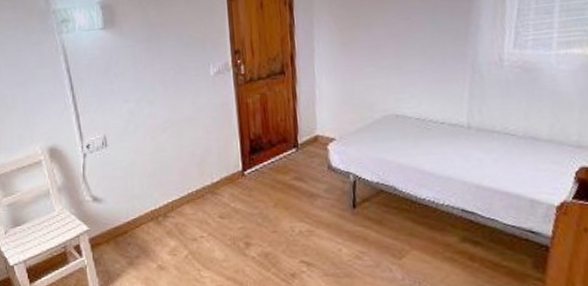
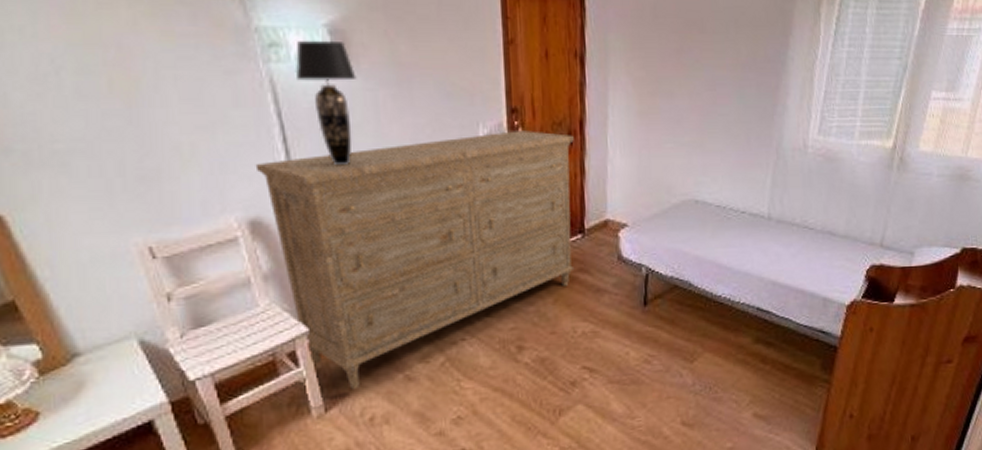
dresser: none [53,66,291,276] -> present [255,131,575,390]
table lamp: none [78,13,120,105] -> present [295,40,357,166]

